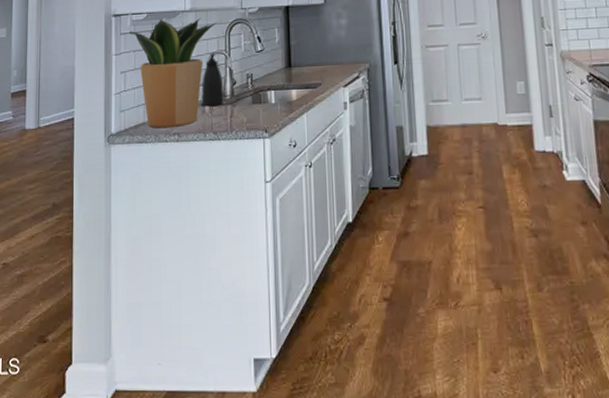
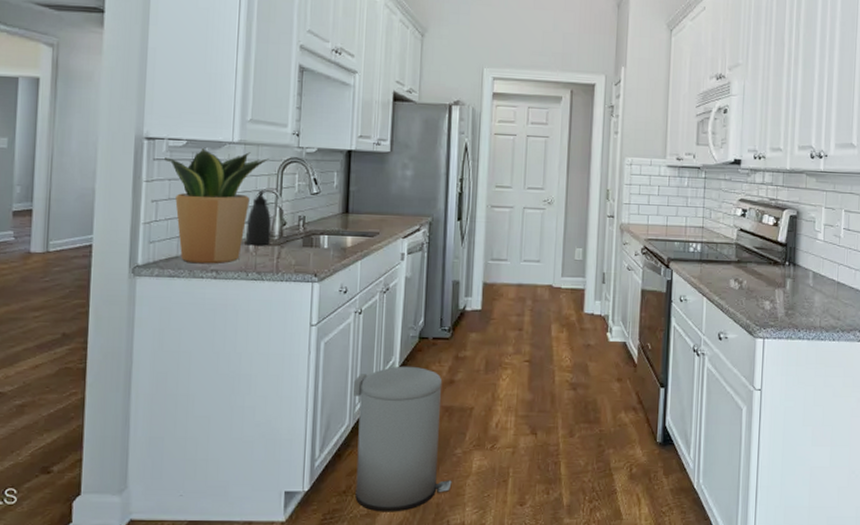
pedal bin: none [311,219,419,381] -> present [354,366,452,512]

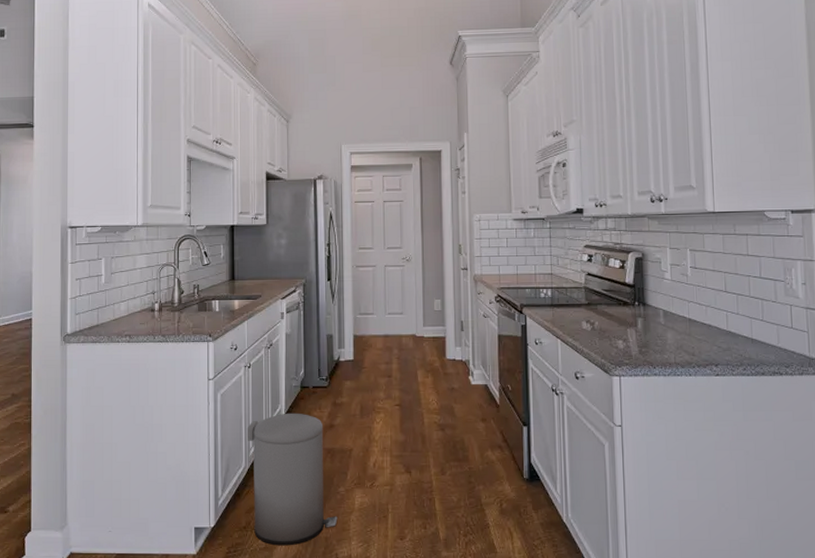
potted plant: present [165,148,270,264] -> none [85,232,168,330]
soap dispenser: present [246,190,272,246] -> none [152,265,172,313]

